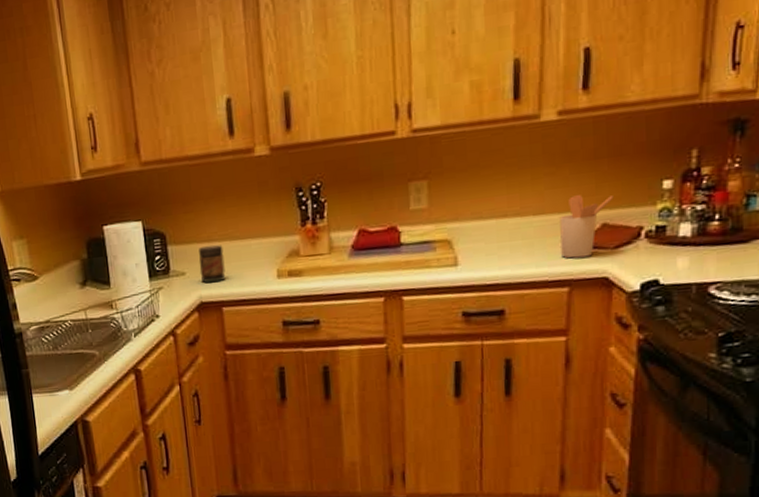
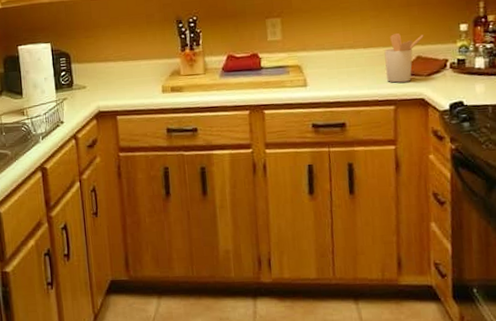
jar: present [198,244,226,283] -> none [97,64,120,96]

